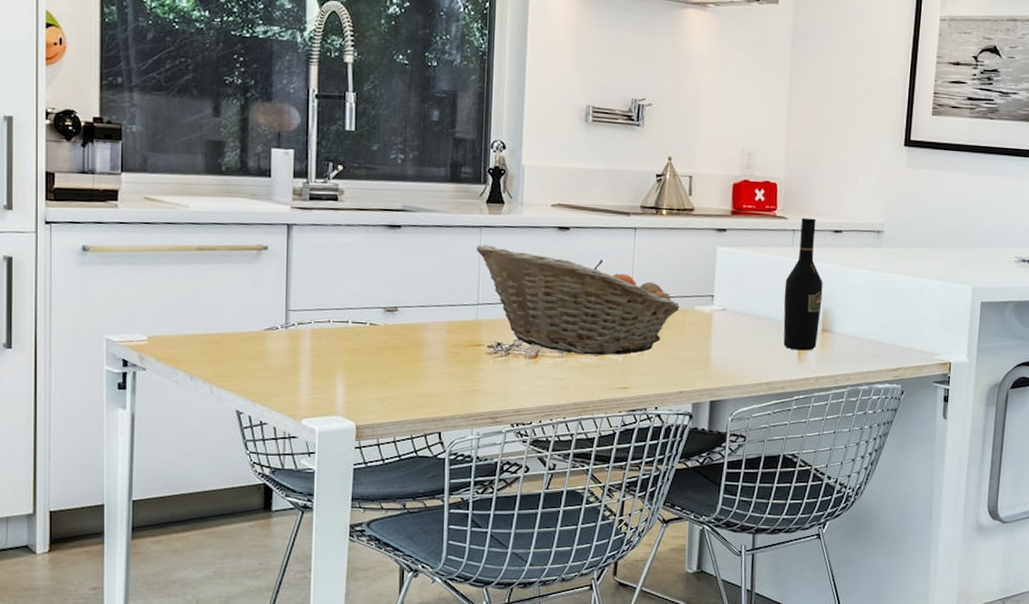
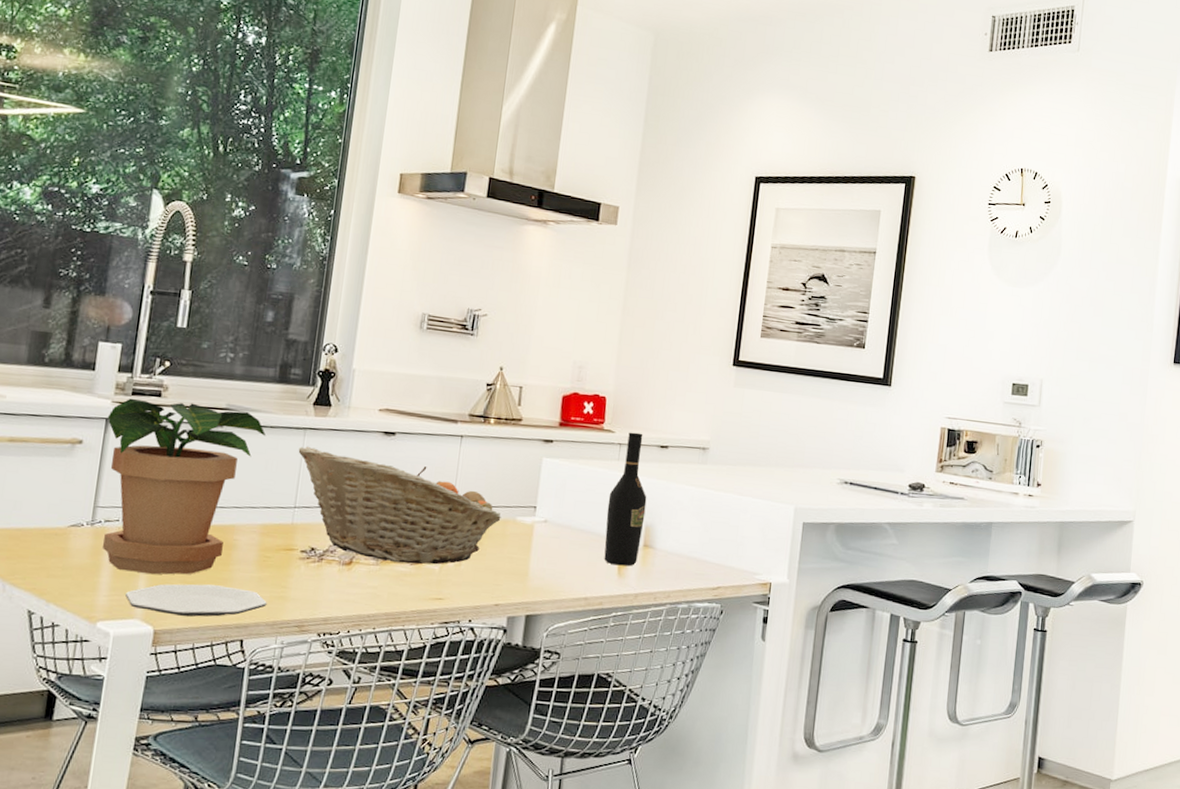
potted plant: none [288,203,444,373] -> present [103,398,266,575]
plate: none [325,381,460,412] -> present [124,584,267,617]

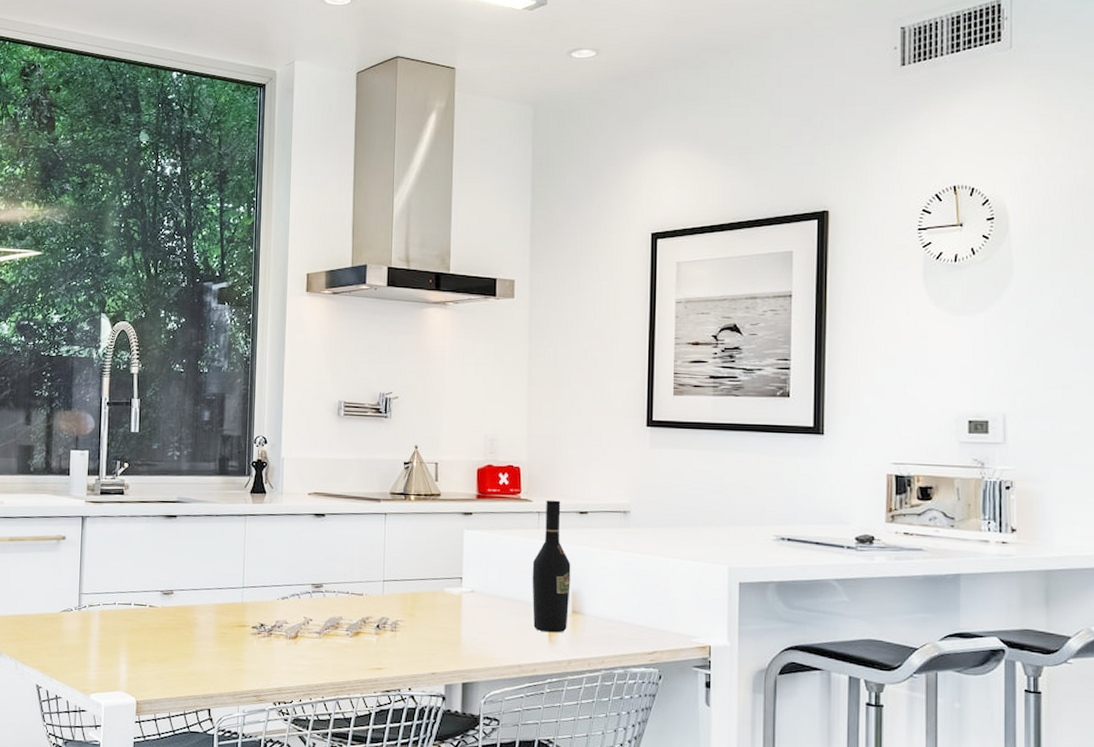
potted plant: present [103,398,266,575] -> none [83,497,213,652]
plate: present [124,584,267,617] -> none [110,659,227,689]
fruit basket: present [298,446,501,565] -> none [241,531,430,636]

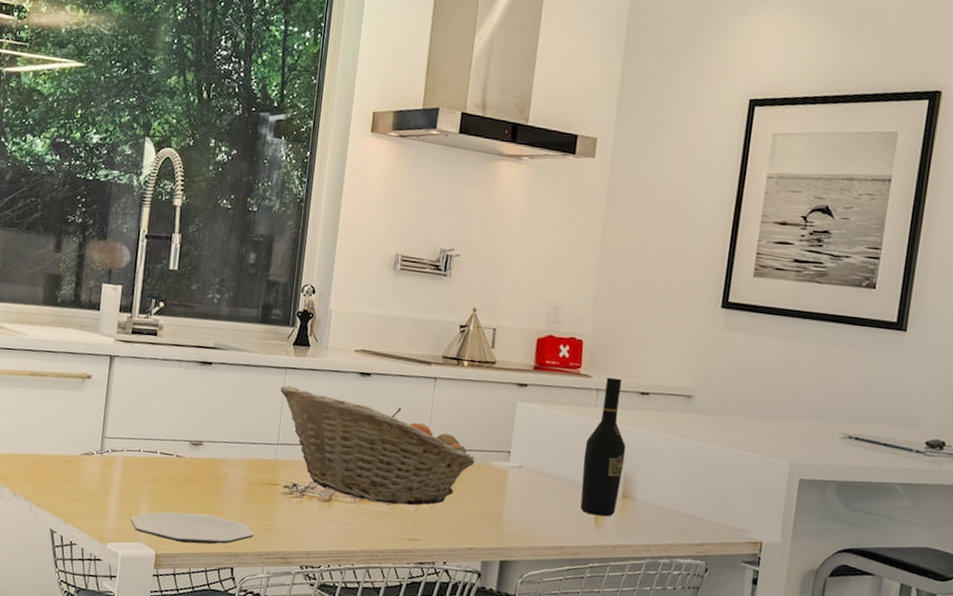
plate: none [110,659,227,689] -> present [130,511,254,545]
fruit basket: none [241,531,430,636] -> present [280,385,475,506]

